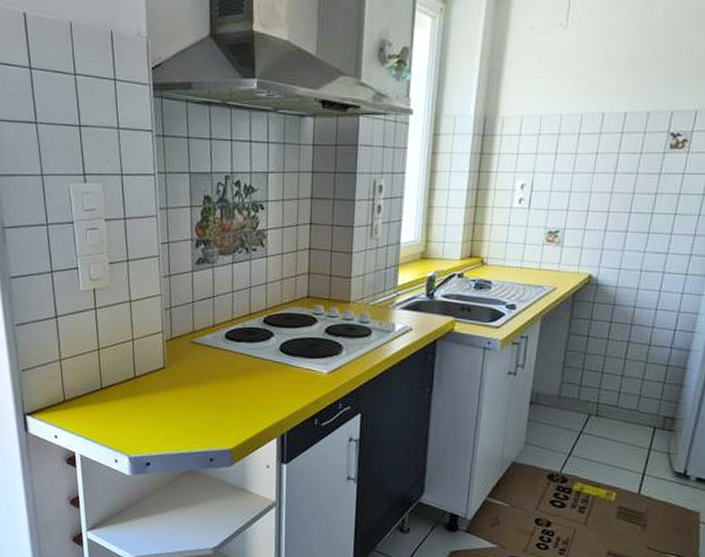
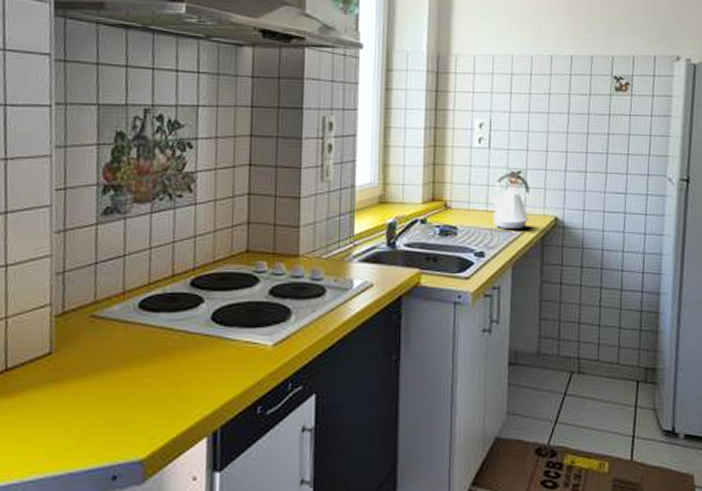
kettle: none [524,232,567,286] -> present [489,172,531,230]

